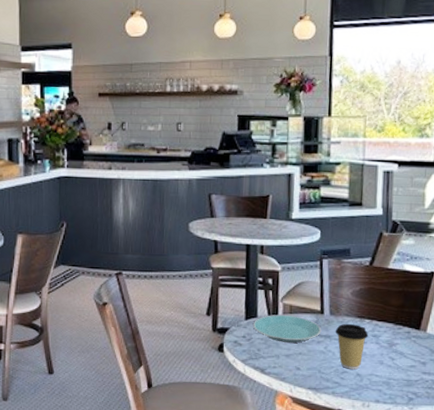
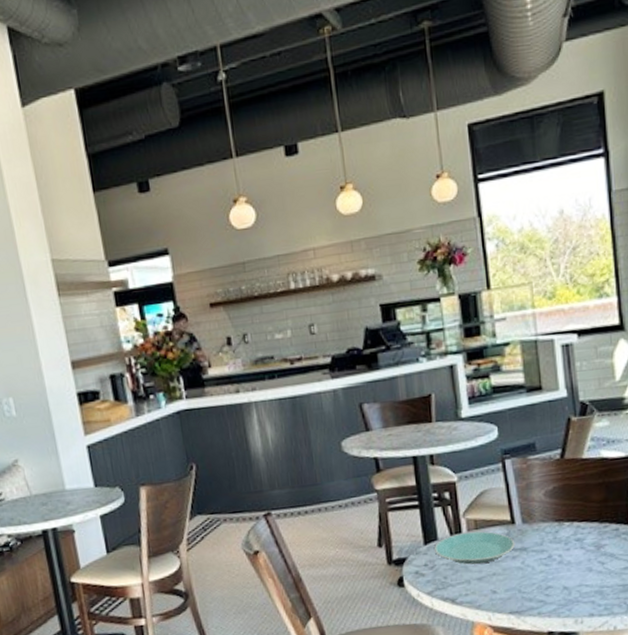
coffee cup: present [335,323,369,370] -> none [531,530,571,584]

